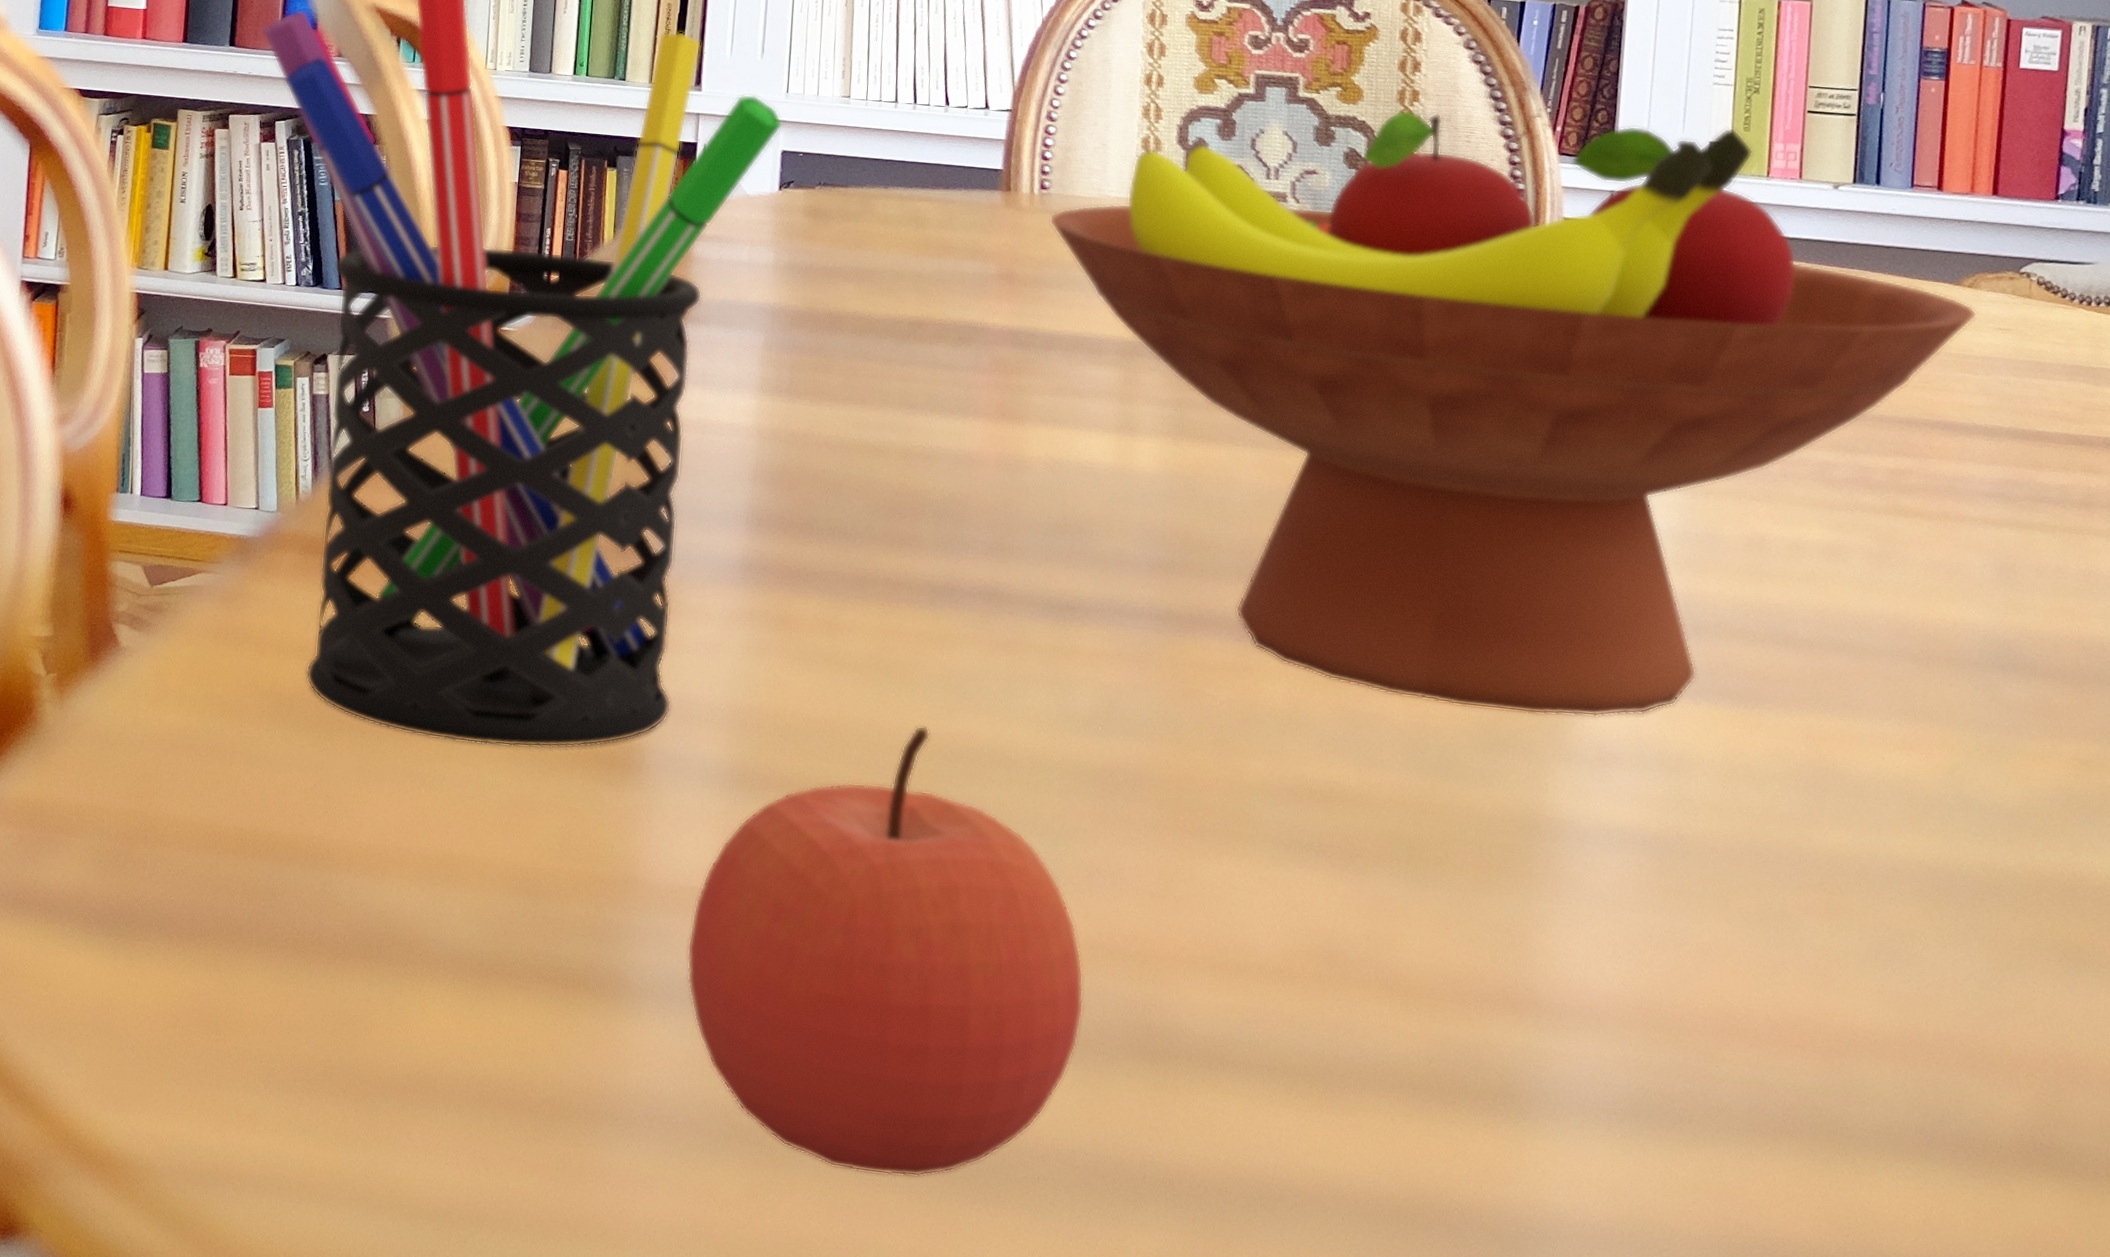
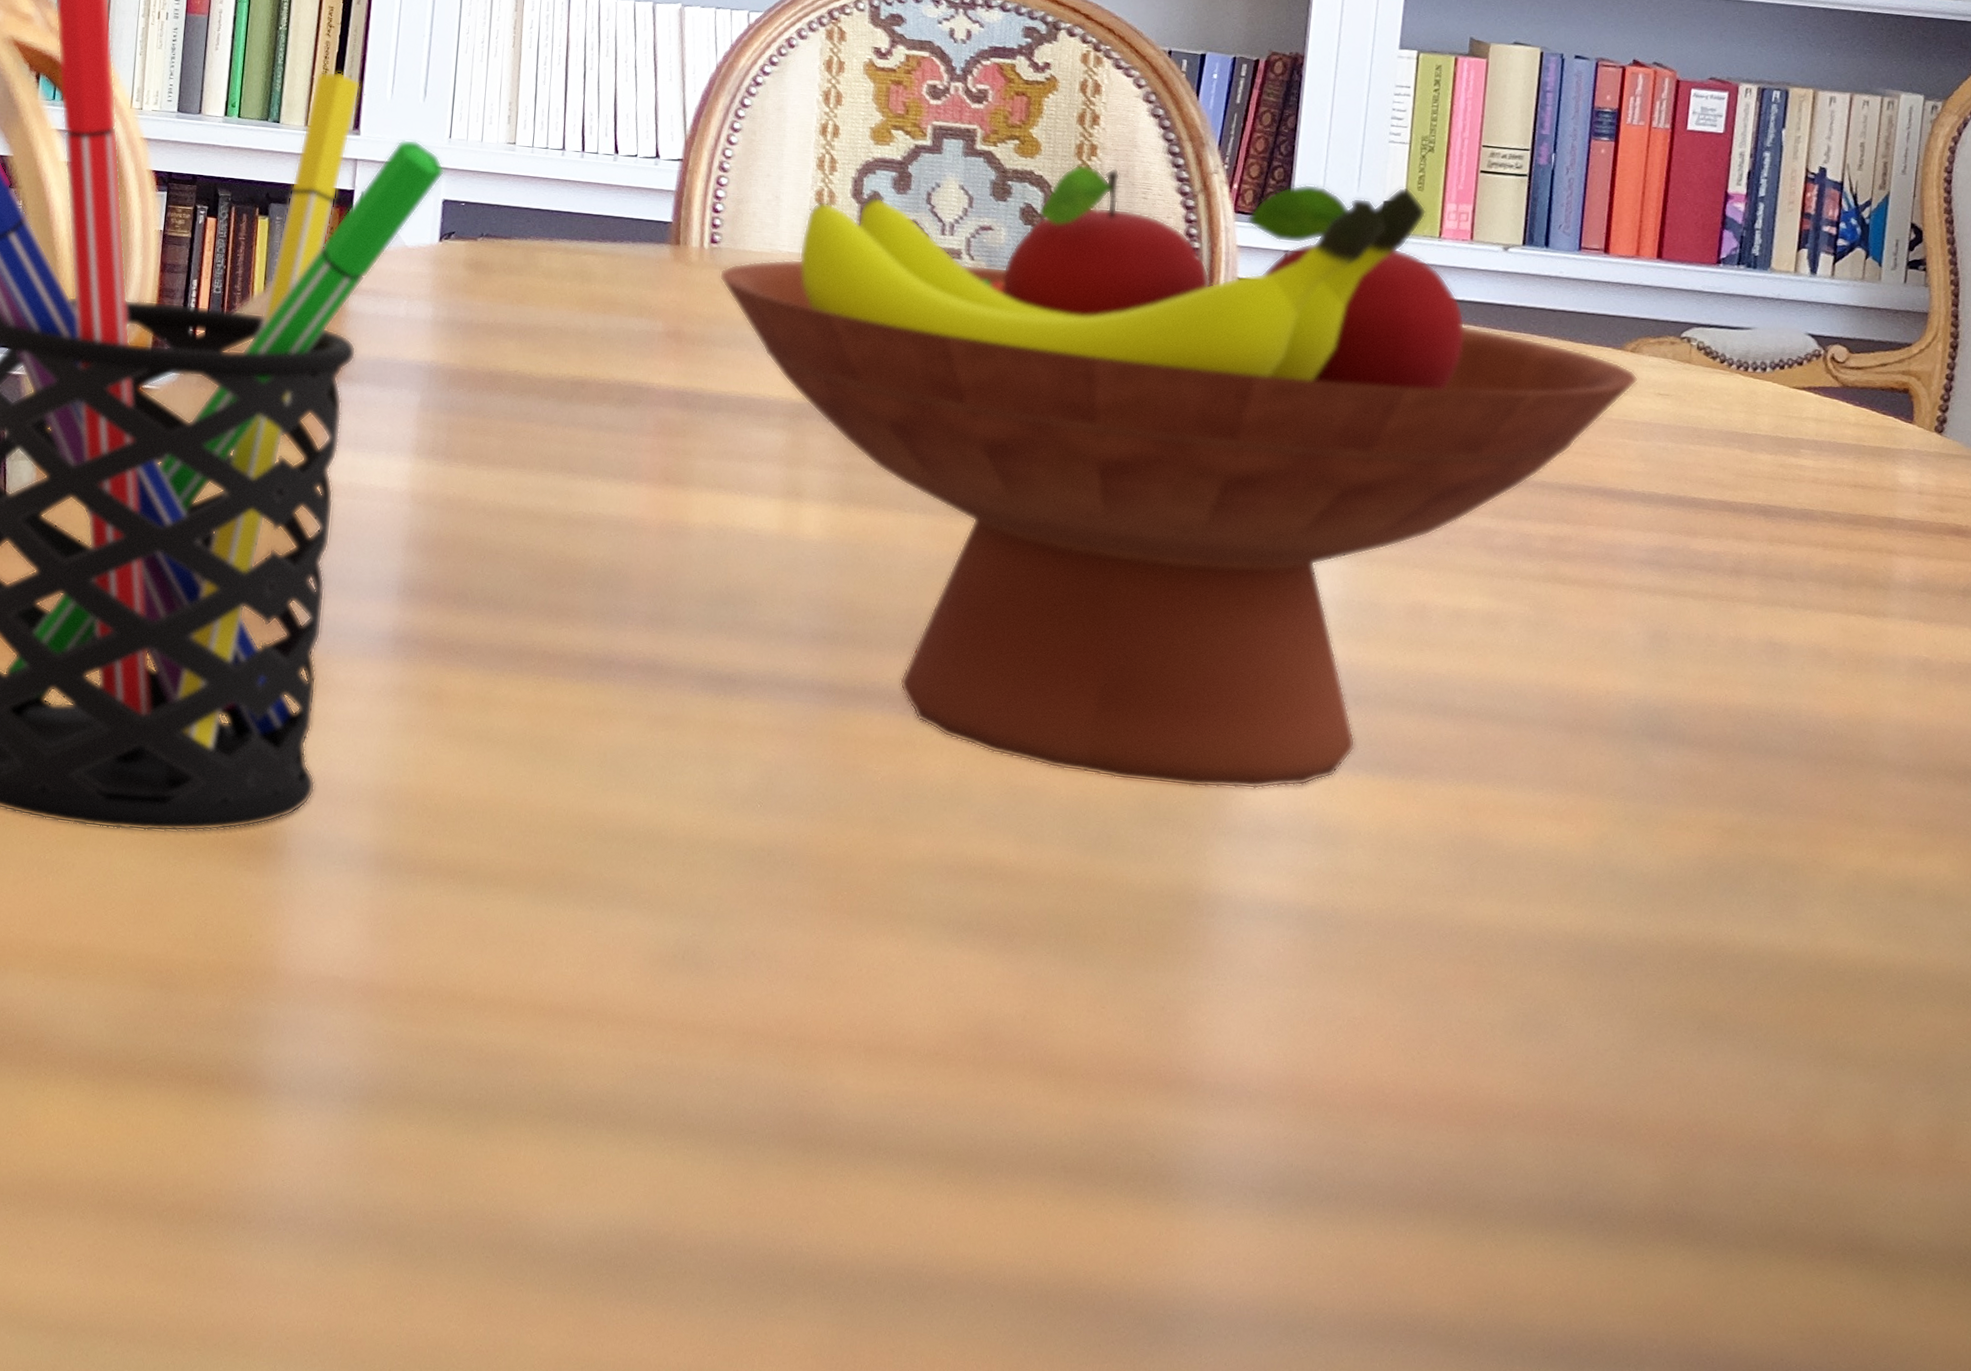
apple: present [687,725,1084,1177] -> none [326,804,736,1275]

